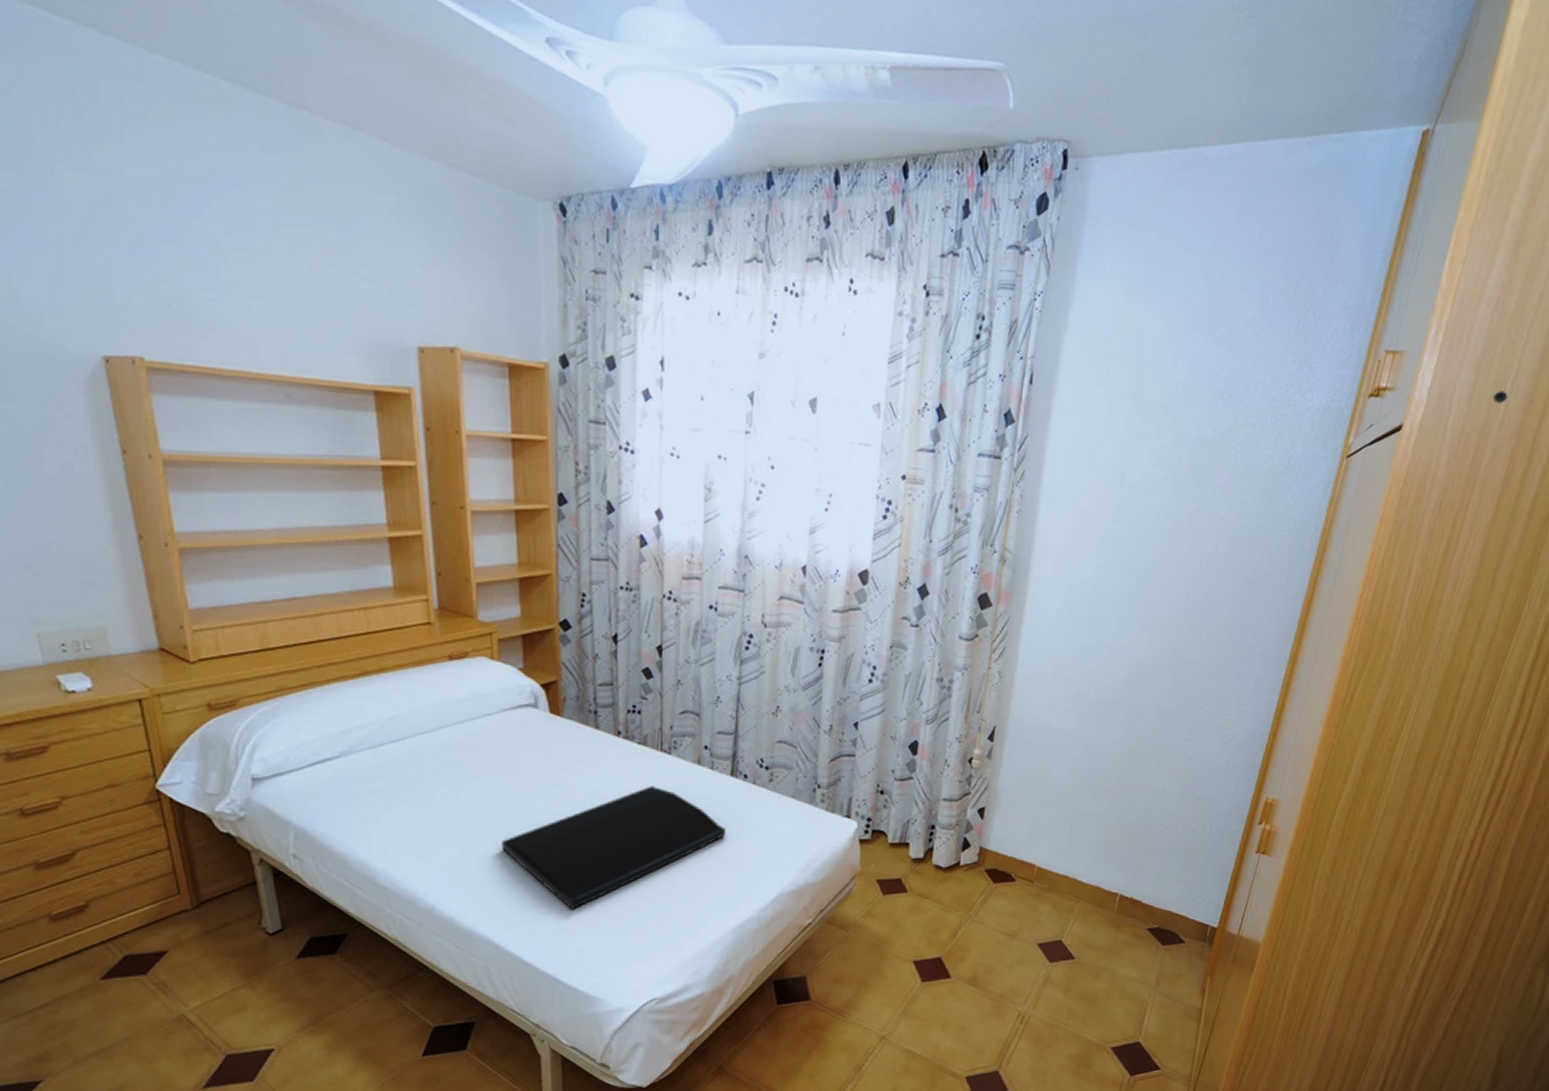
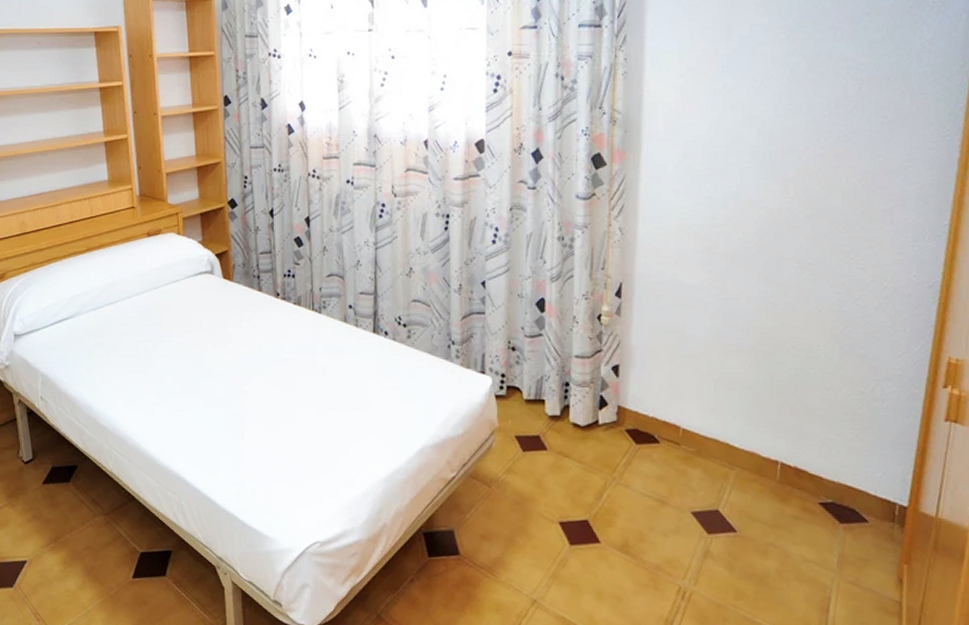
desk pad: present [502,785,725,910] -> none [189,341,371,453]

